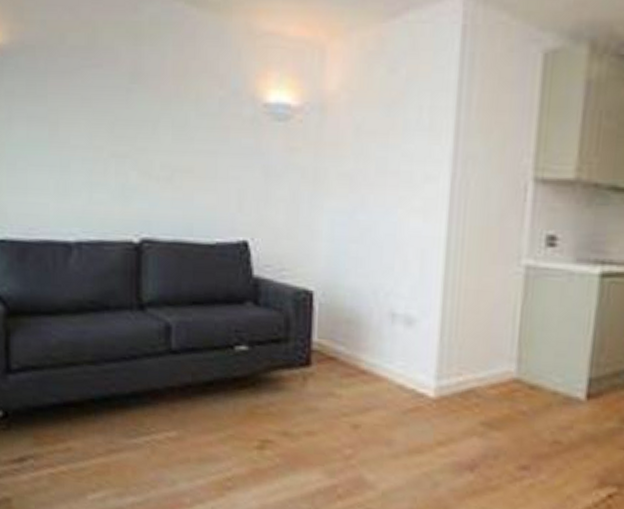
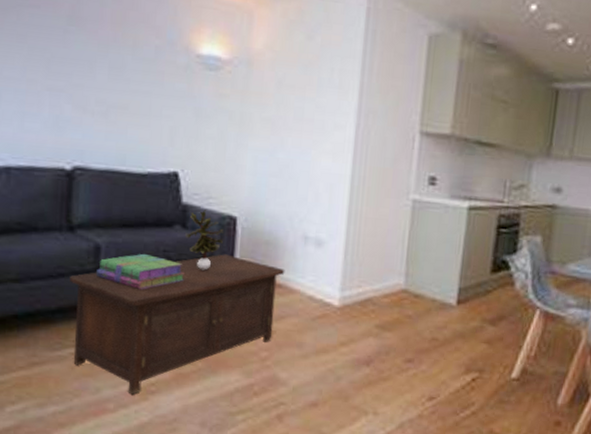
cabinet: none [142,334,370,490] -> present [70,254,285,395]
stack of books: none [168,334,258,374] -> present [97,253,184,289]
potted plant: none [258,284,299,353] -> present [185,210,223,271]

